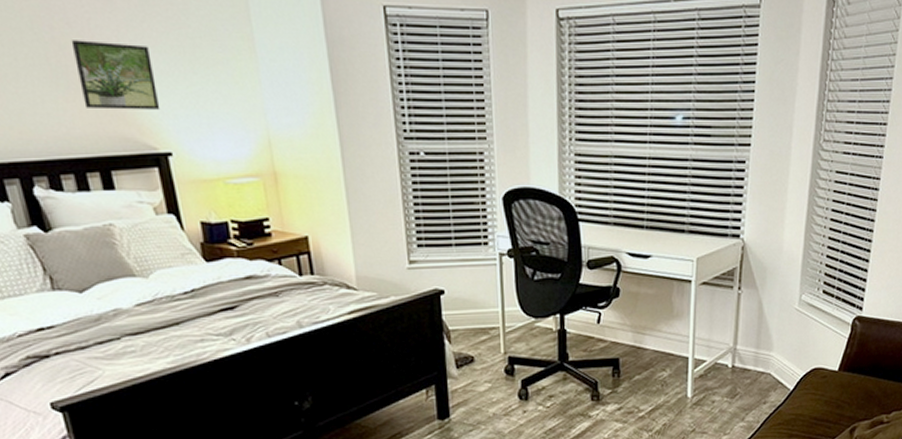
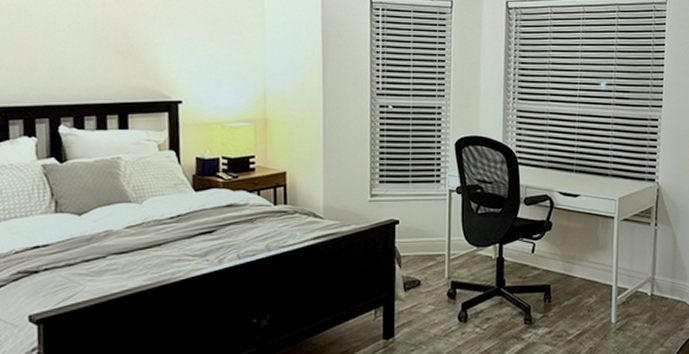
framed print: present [71,40,161,110] -> none [116,14,179,67]

